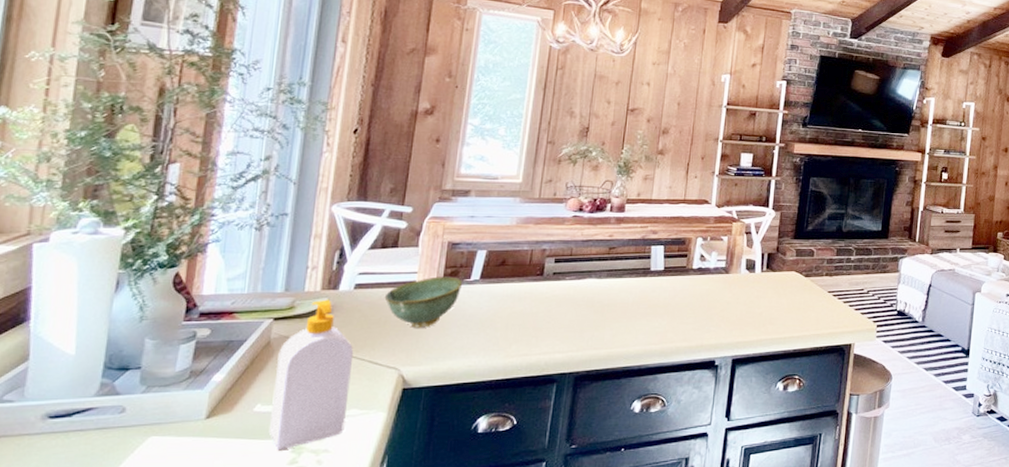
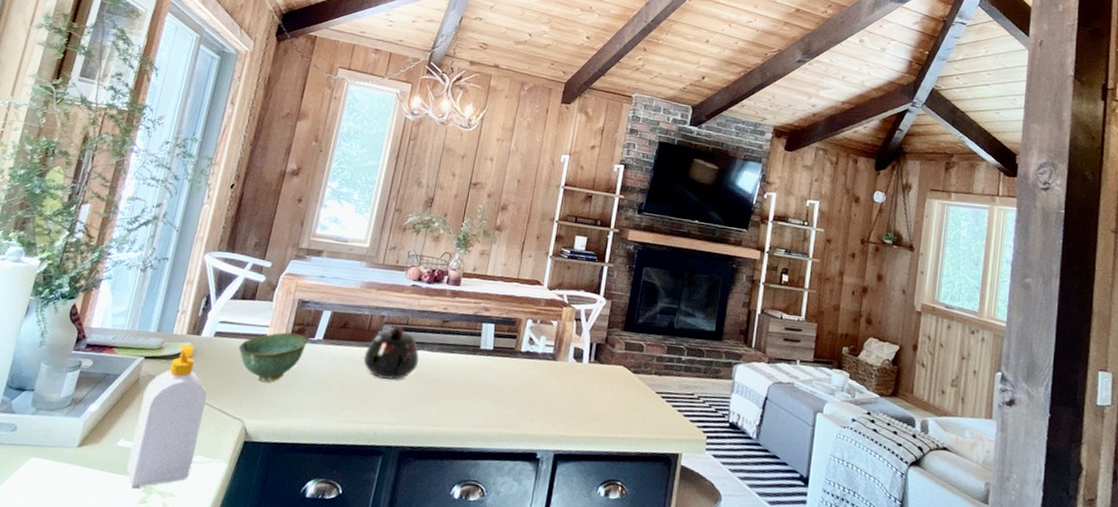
teapot: none [527,257,587,311] -> present [363,325,419,380]

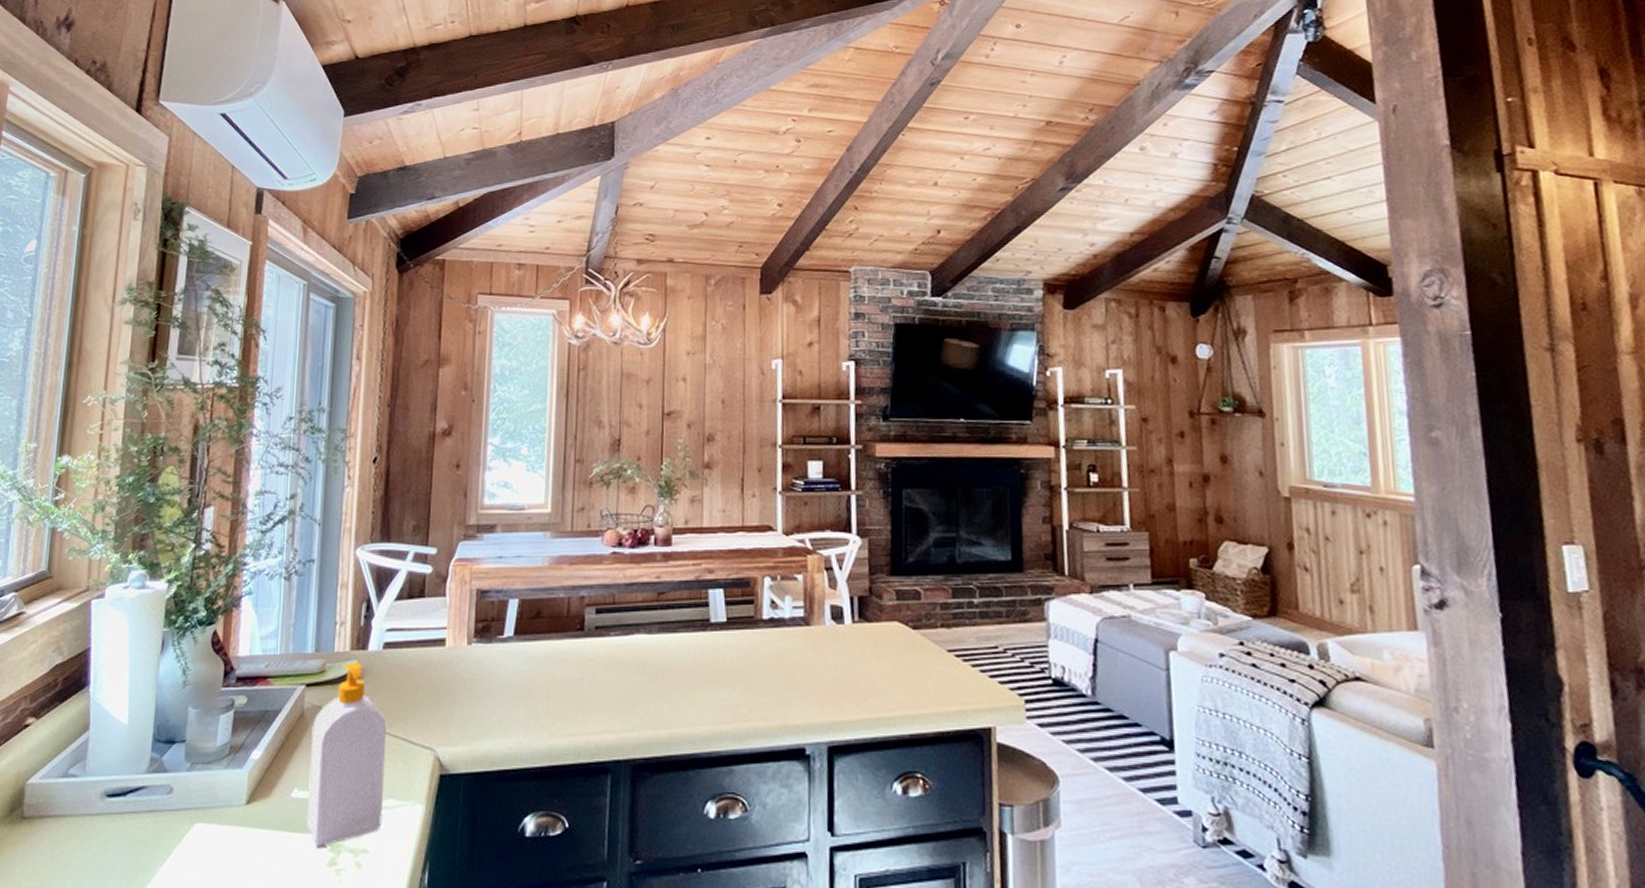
bowl: present [238,332,308,382] -> none [414,633,496,697]
teapot: present [363,325,419,380] -> none [567,607,635,677]

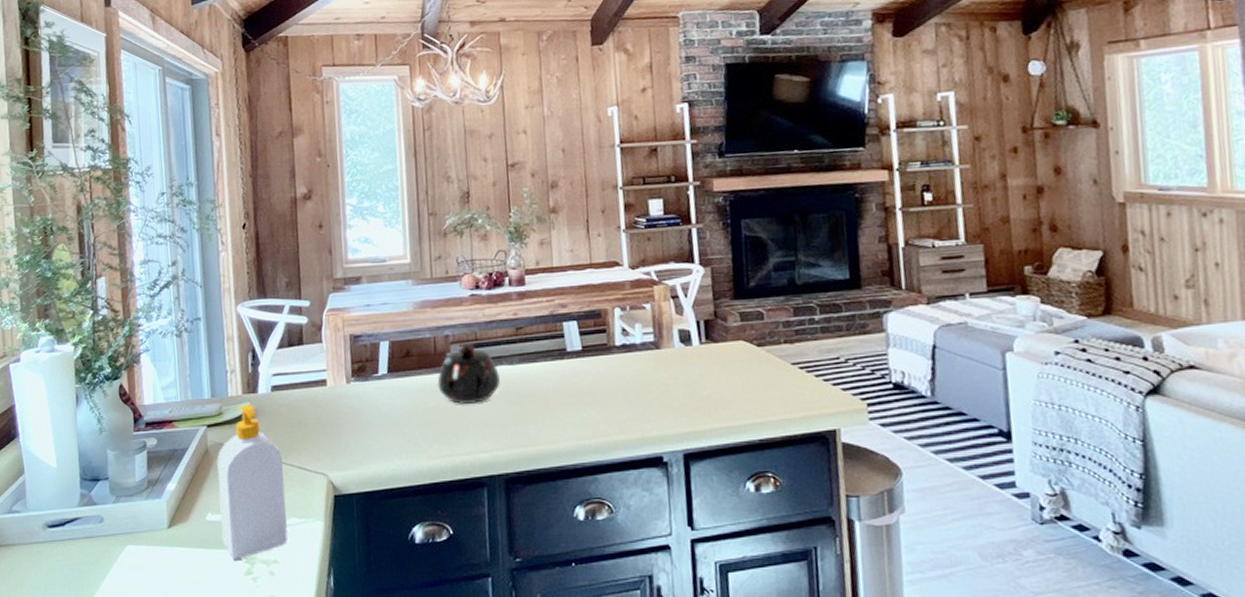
teapot: none [567,607,635,677] -> present [437,343,500,405]

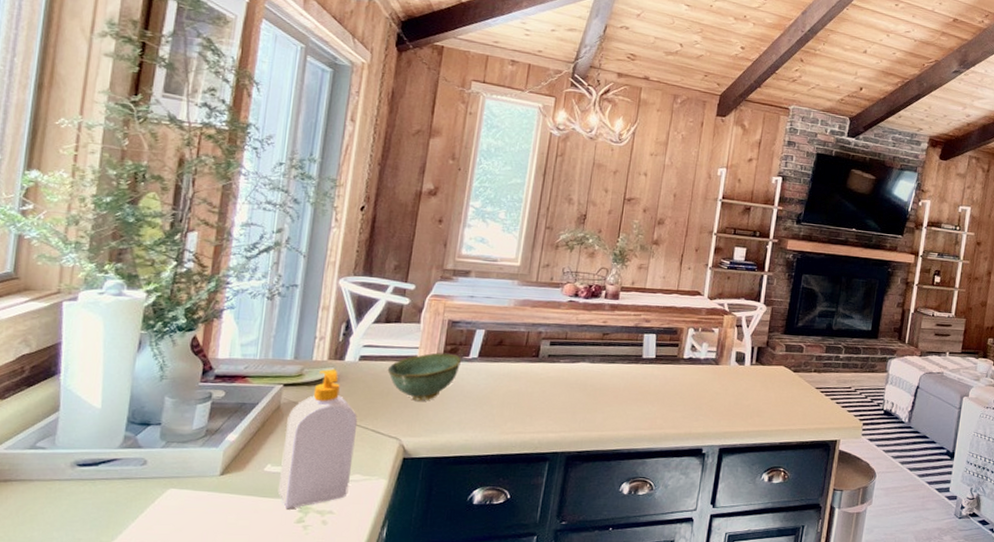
bowl: none [300,372,372,430] -> present [387,352,462,401]
teapot: present [437,343,500,405] -> none [522,340,580,392]

